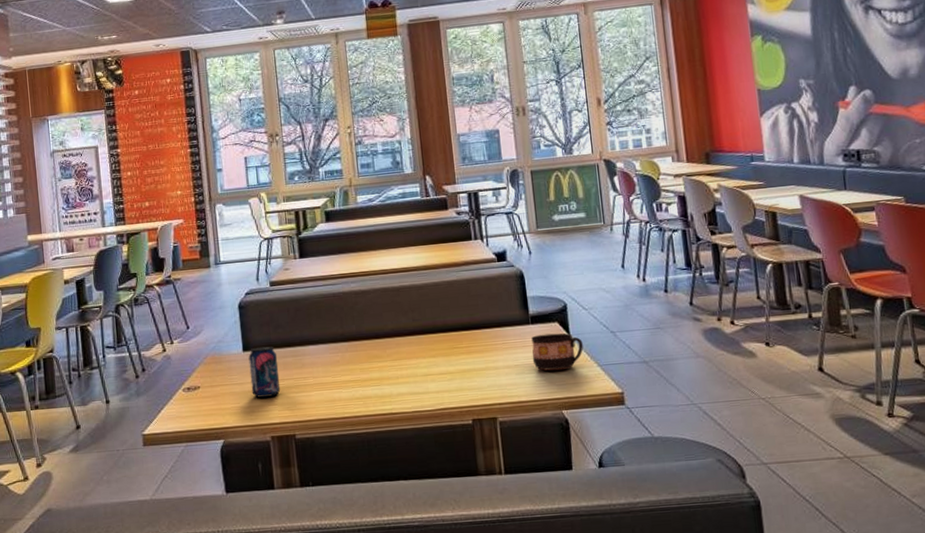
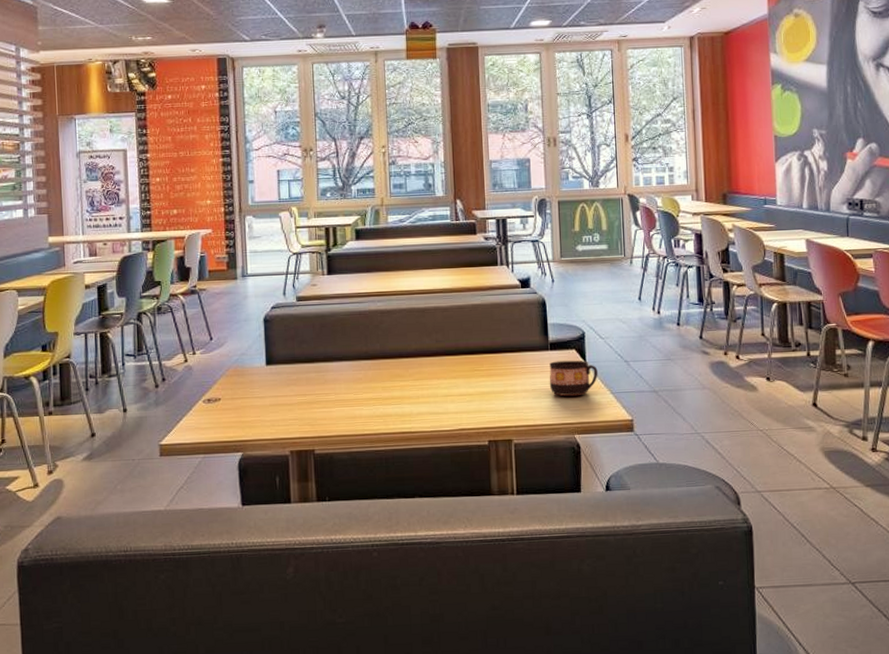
beverage can: present [248,346,281,398] -> none [271,361,302,412]

